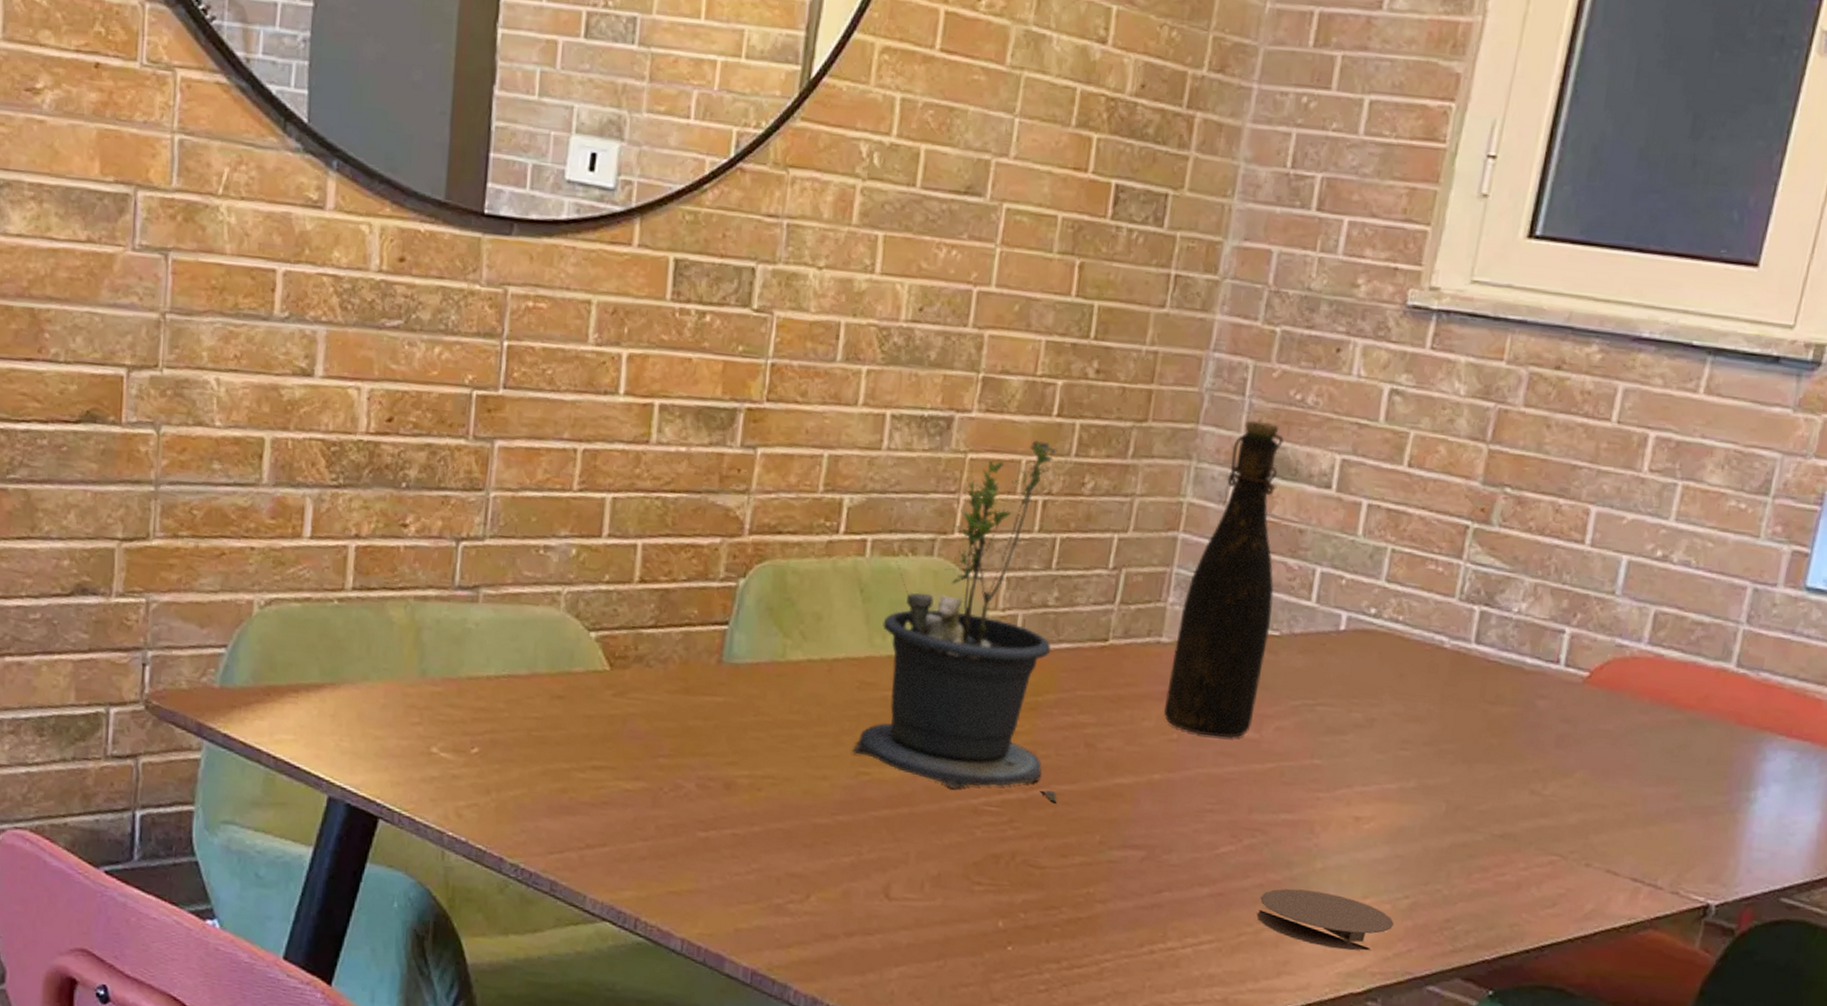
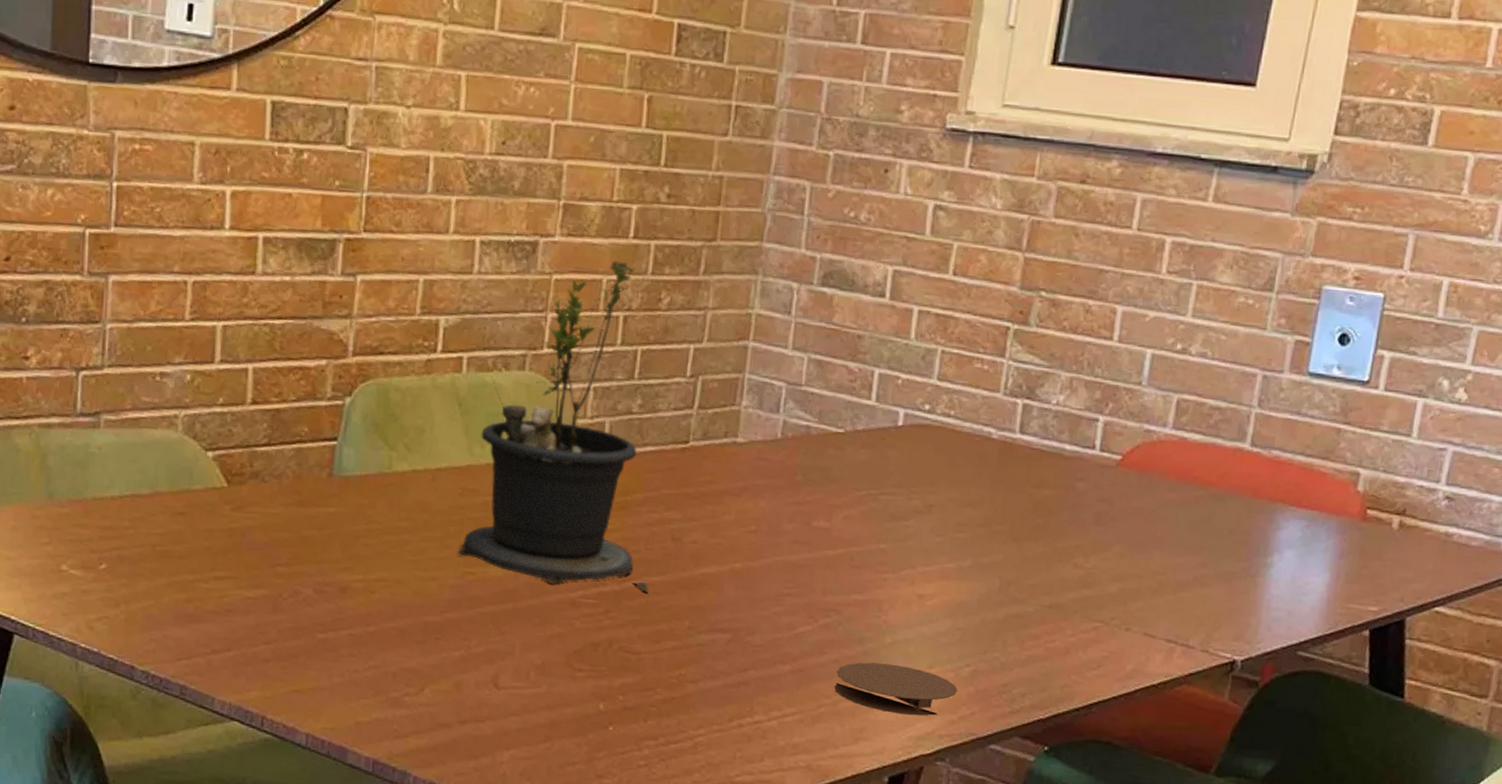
bottle: present [1163,420,1285,738] -> none [742,237,841,528]

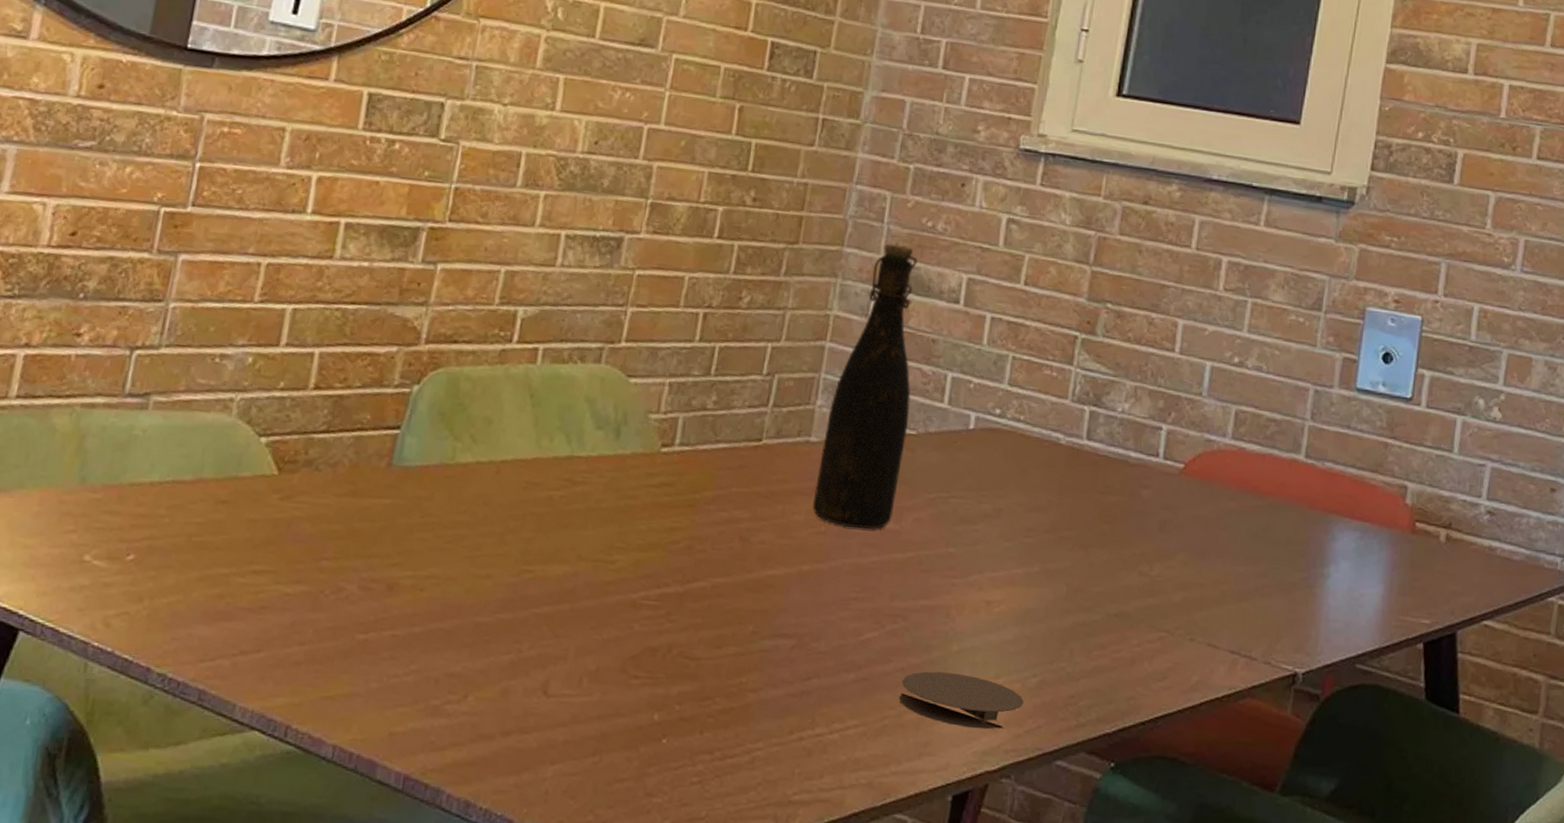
potted plant: present [457,260,649,594] -> none [515,259,717,596]
bottle: none [742,237,841,528] -> present [812,243,919,530]

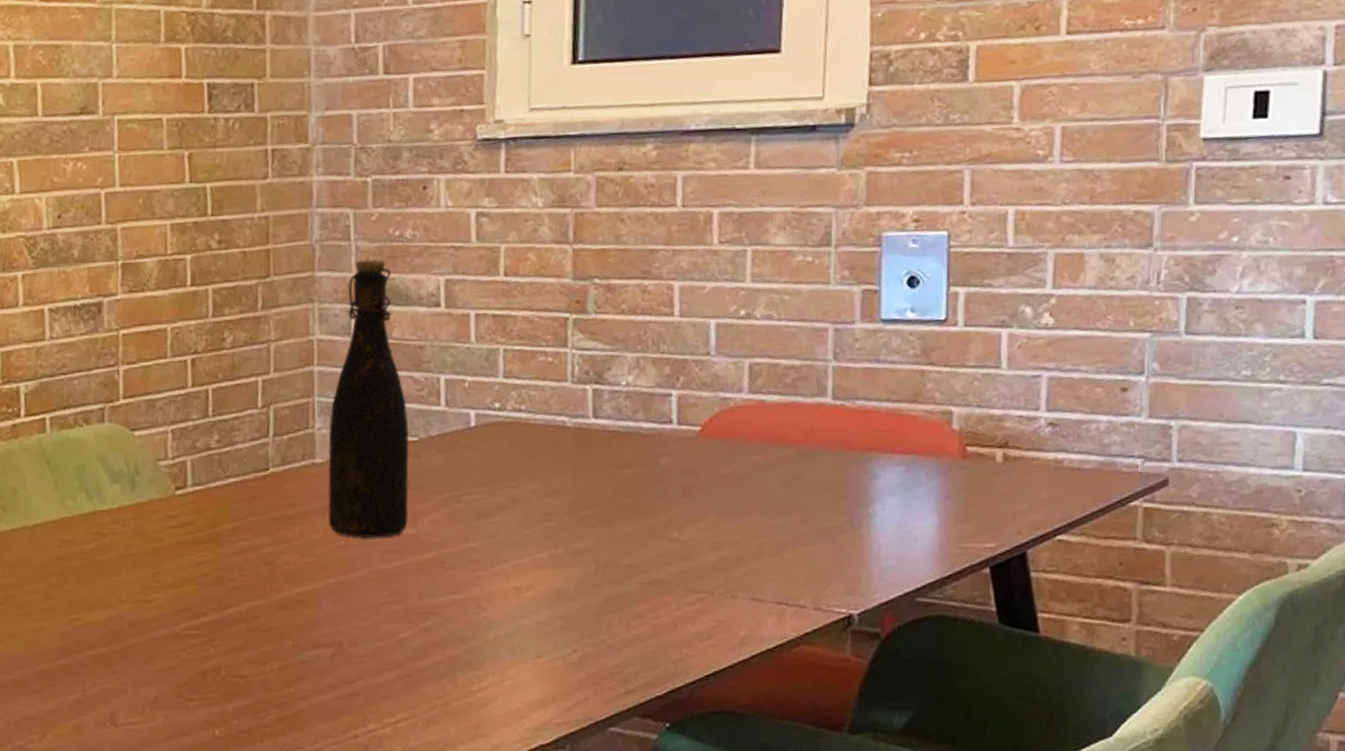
coaster: present [899,671,1024,730] -> none [443,658,568,708]

